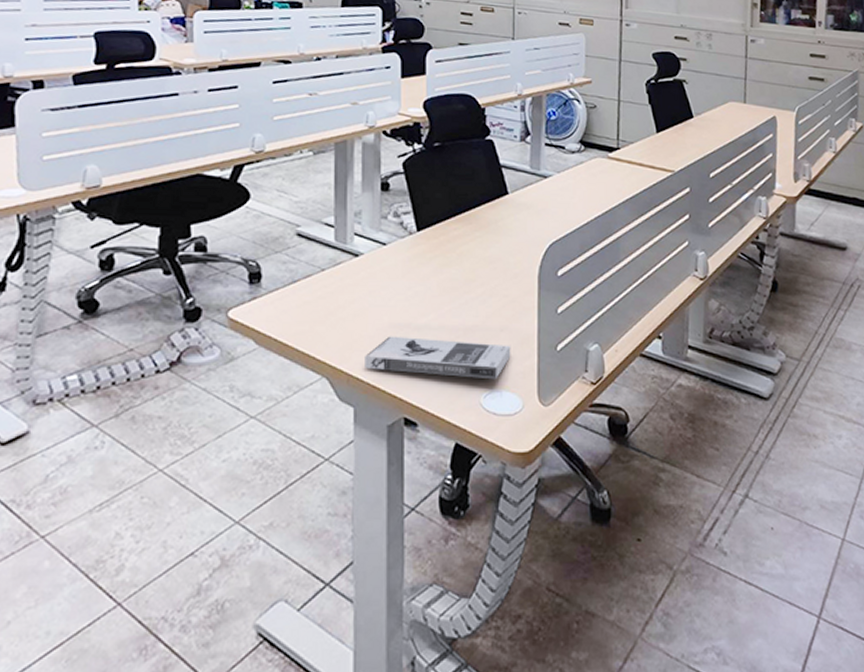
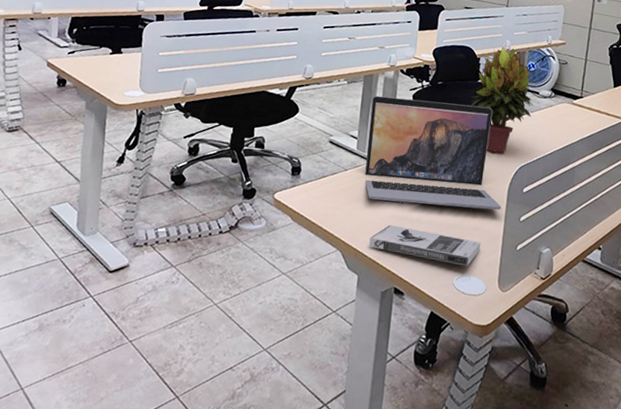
laptop: none [348,168,532,306] -> present [365,95,502,210]
potted plant: none [476,91,559,229] -> present [469,47,533,153]

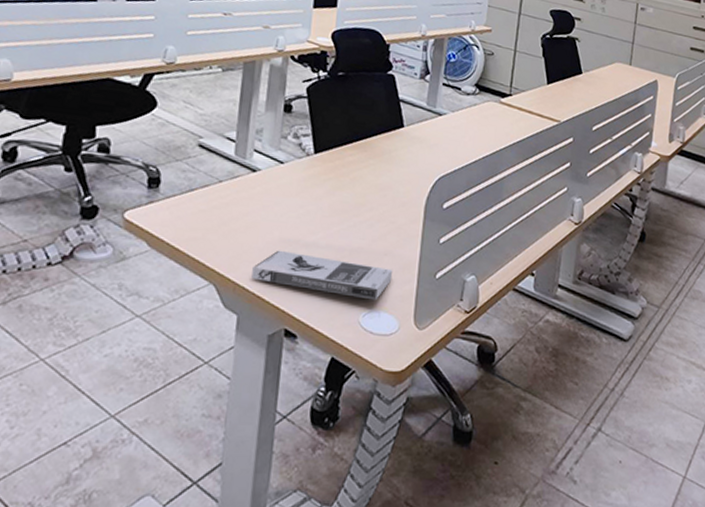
laptop: present [365,95,502,210] -> none [245,87,417,230]
potted plant: present [469,47,533,153] -> none [377,31,454,161]

